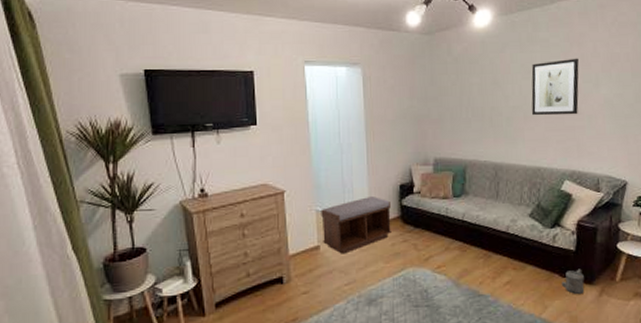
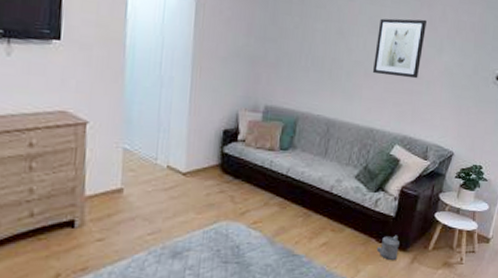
bench: present [321,195,391,254] -> none [128,138,210,200]

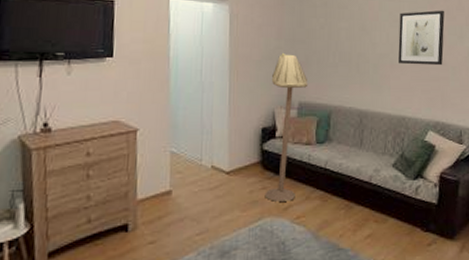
floor lamp: none [222,50,277,206] -> present [264,52,308,202]
watering can: present [376,235,399,261] -> none [422,223,446,251]

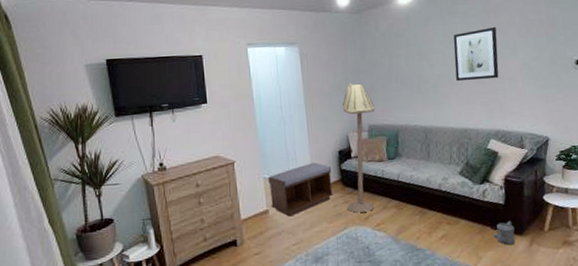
bench: none [175,138,251,201] -> present [268,162,333,217]
watering can: none [422,223,446,251] -> present [493,221,515,246]

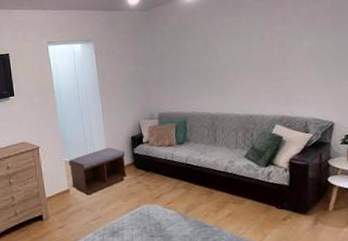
floor lamp: present [342,83,376,213] -> none [134,75,165,192]
wall art: present [453,26,499,82] -> none [238,17,284,71]
watering can: present [493,221,515,246] -> none [277,201,299,224]

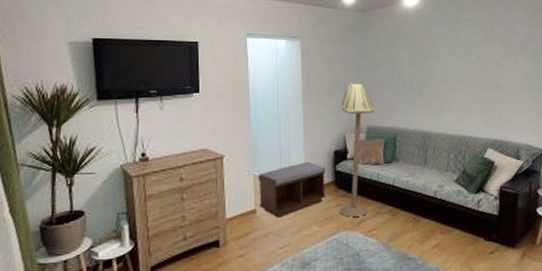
floor lamp: none [134,75,165,192] -> present [339,82,375,217]

